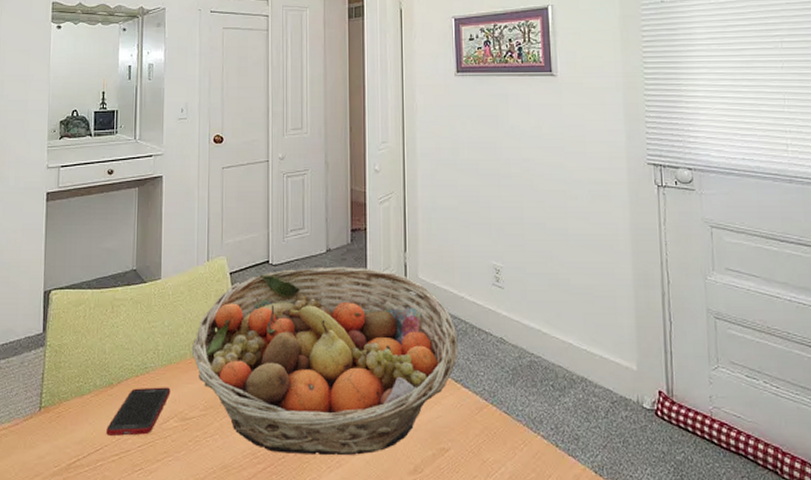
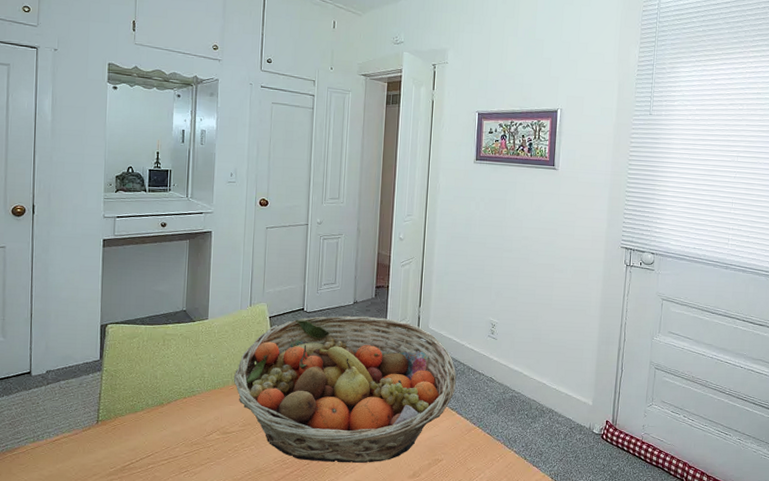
cell phone: present [106,387,171,436] -> none [157,407,214,445]

